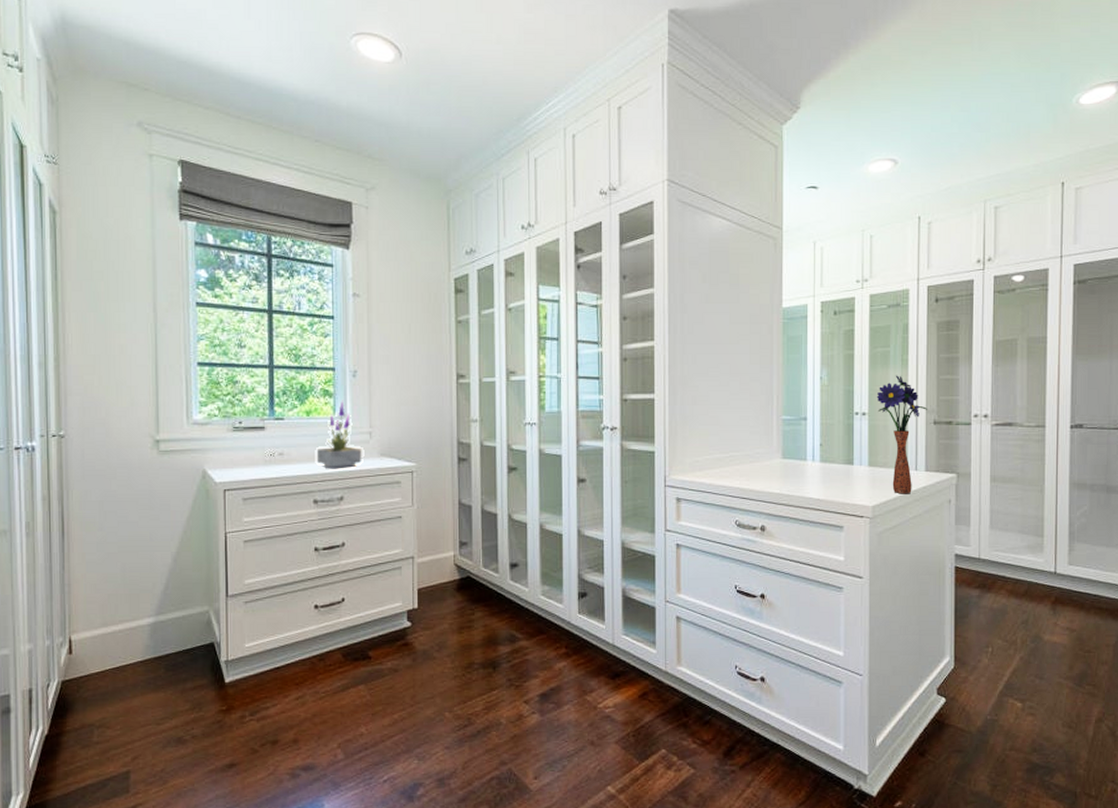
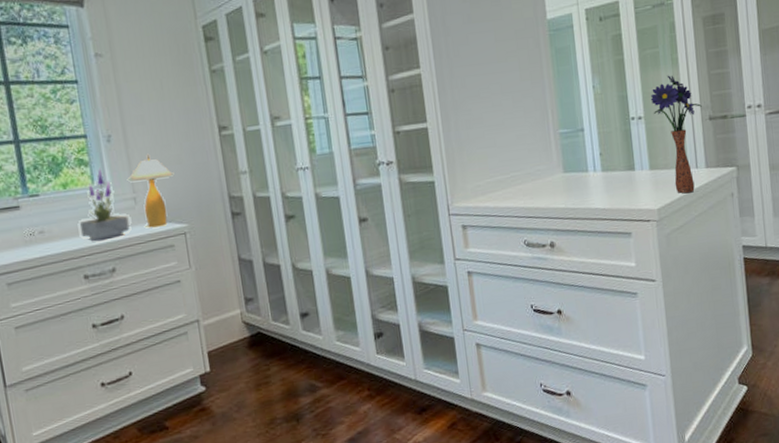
table lamp: none [367,393,409,463] -> present [128,155,173,228]

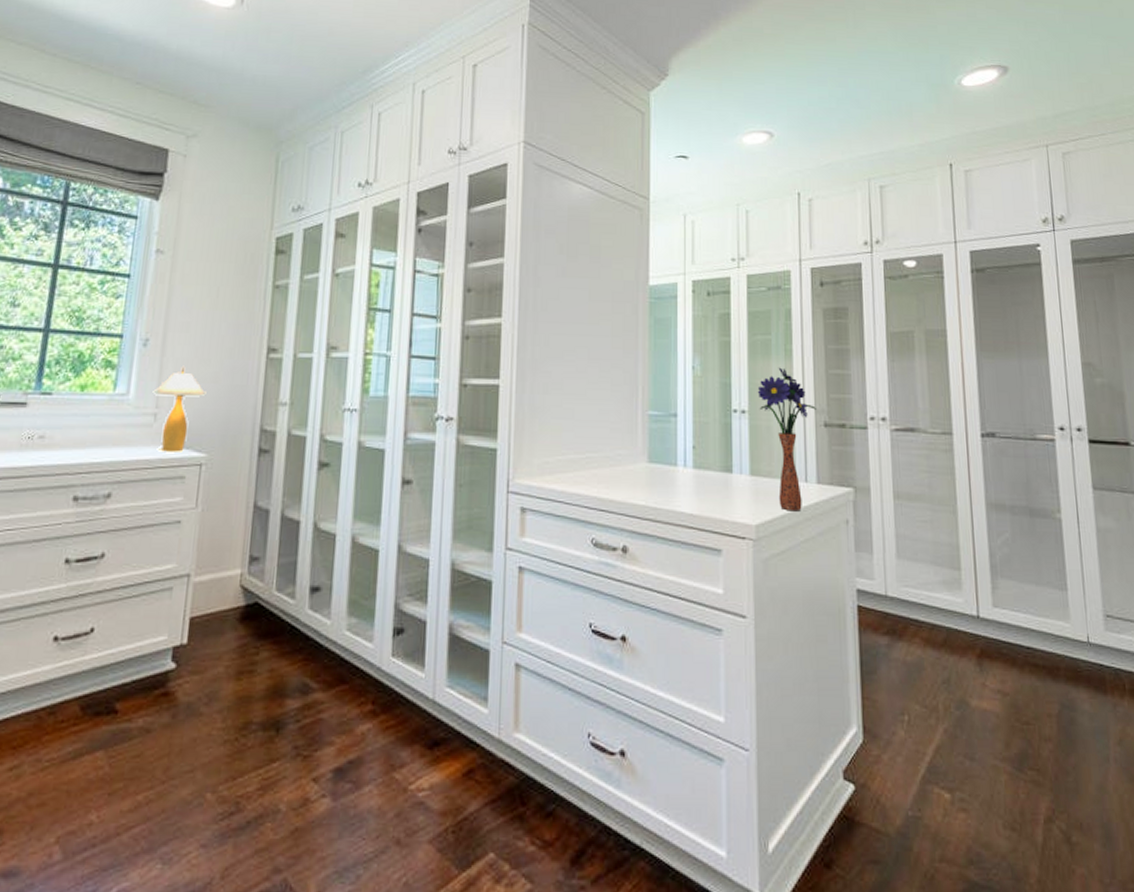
potted plant: present [80,167,130,241] -> none [85,373,143,458]

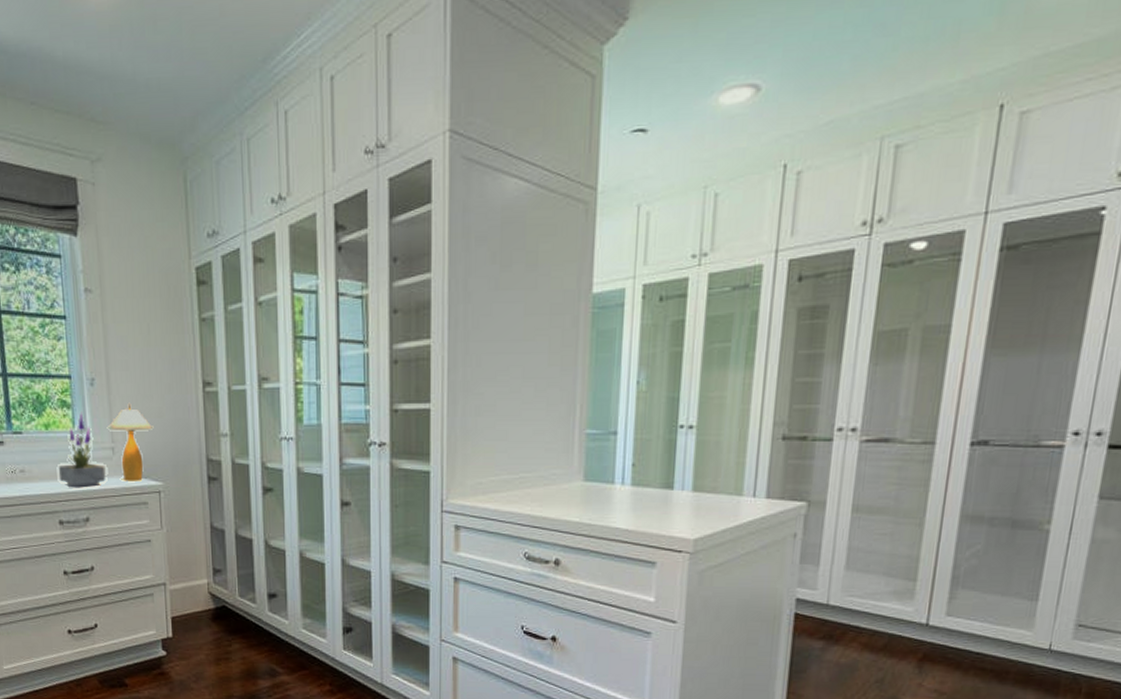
potted plant: none [85,373,143,458] -> present [59,411,106,488]
flower arrangement: present [757,367,816,512] -> none [708,378,775,526]

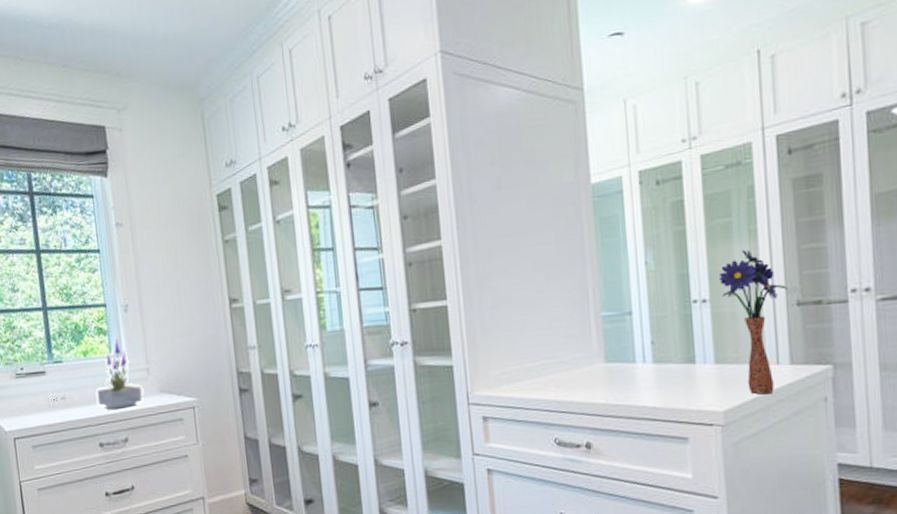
table lamp: present [108,404,153,481] -> none [142,326,184,400]
flower arrangement: none [708,378,775,526] -> present [718,250,787,395]

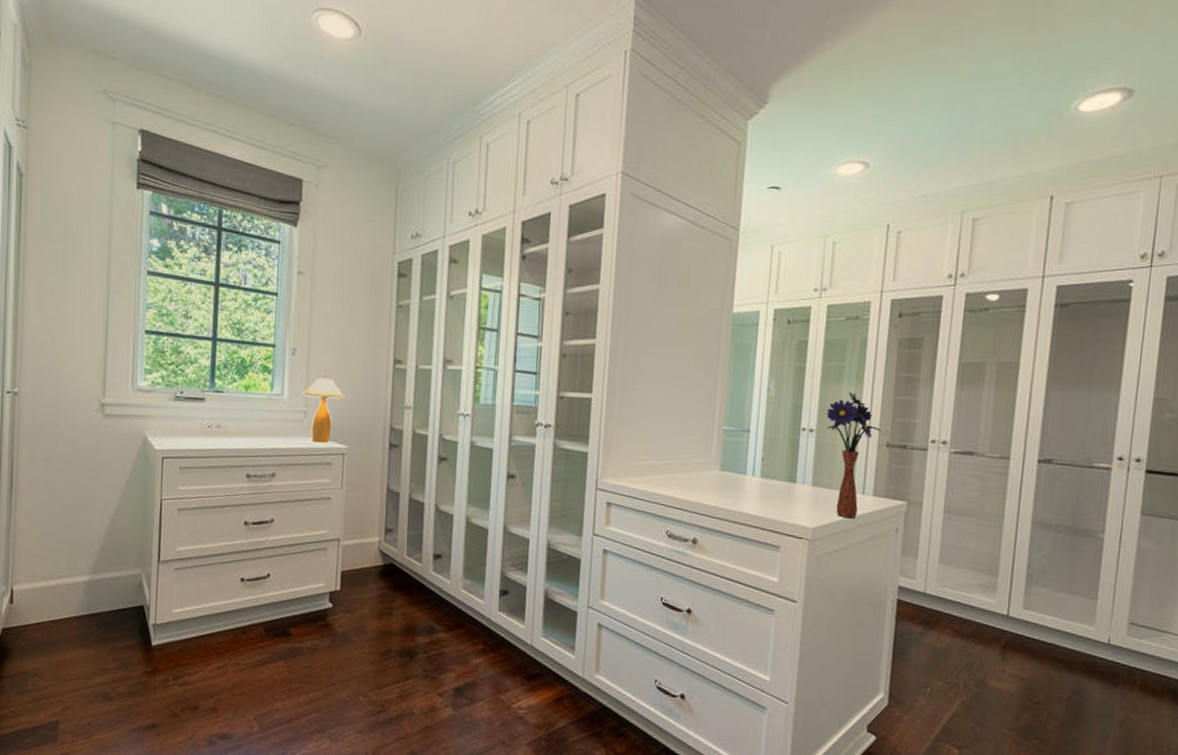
potted plant: present [98,337,143,410] -> none [253,377,296,446]
table lamp: none [142,326,184,400] -> present [303,374,344,444]

